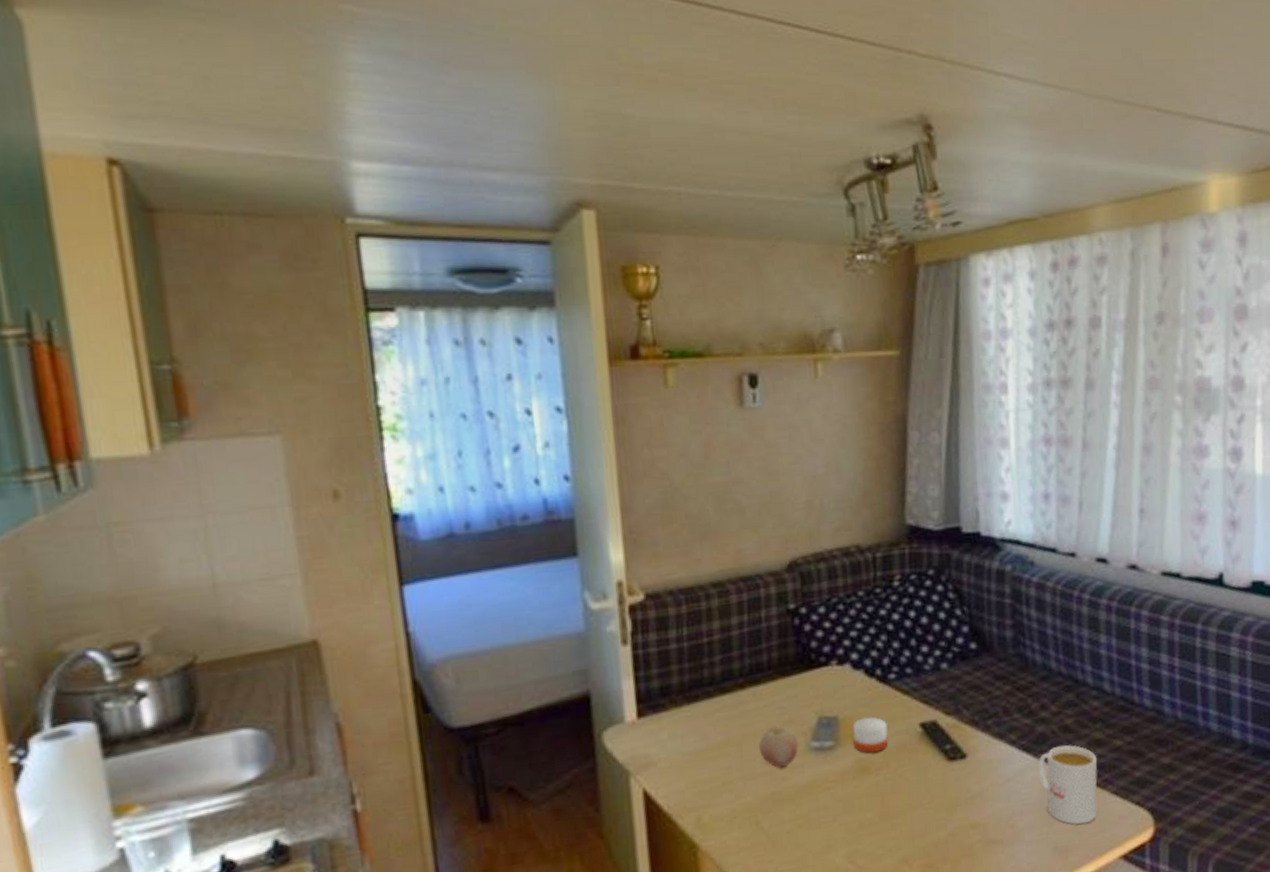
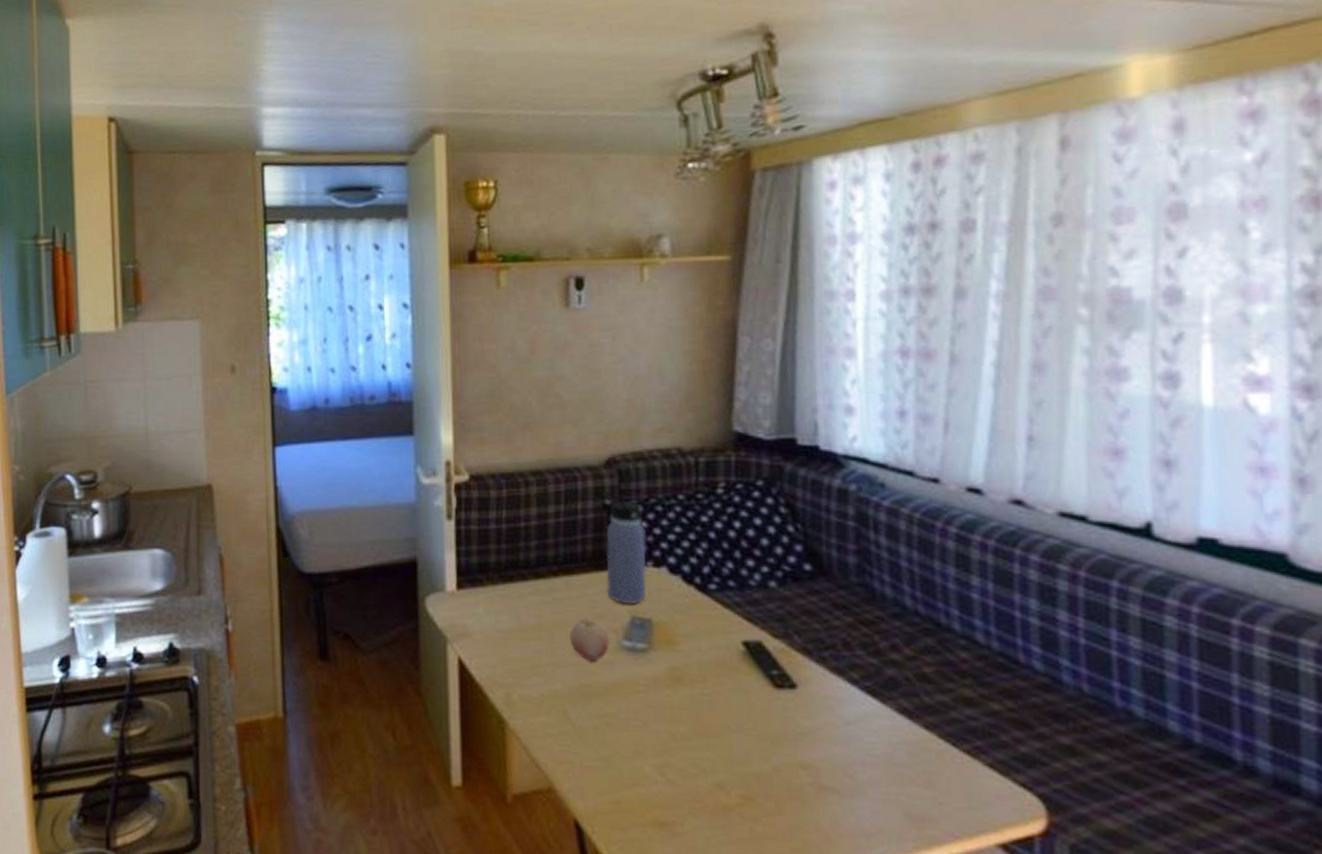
water bottle: none [787,595,832,707] -> present [604,491,647,605]
candle: present [852,716,888,754] -> none [667,625,706,664]
mug: present [1038,745,1098,825] -> none [886,695,967,795]

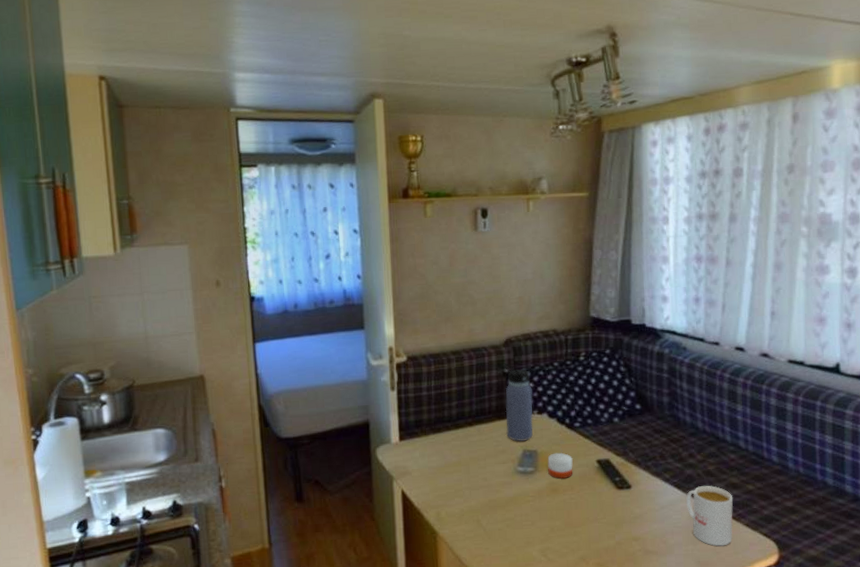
fruit: present [570,617,610,662] -> none [481,453,509,484]
candle: none [667,625,706,664] -> present [547,452,573,479]
mug: none [886,695,967,795] -> present [686,485,733,546]

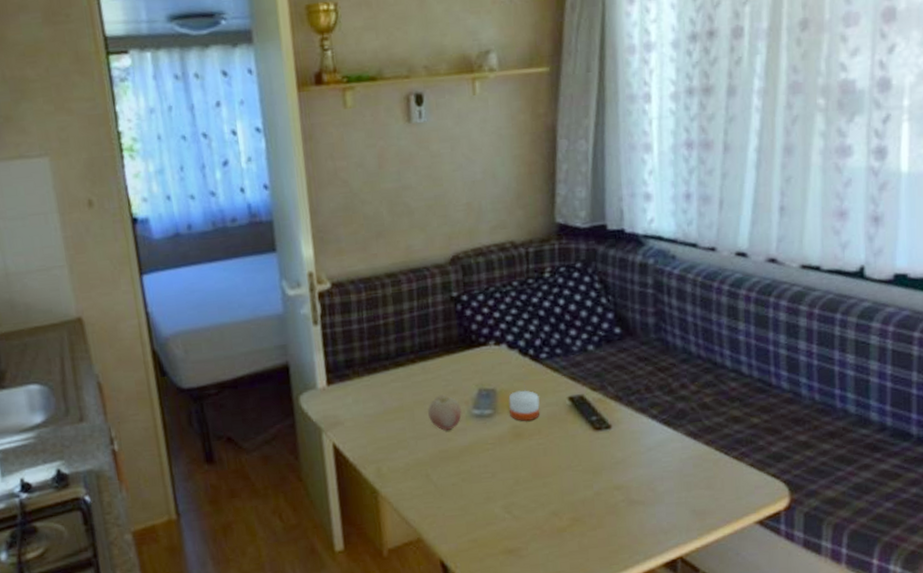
fruit: none [481,453,509,484] -> present [428,394,462,431]
water bottle: present [504,363,534,442] -> none [451,285,490,380]
mug: present [686,485,733,546] -> none [678,420,735,492]

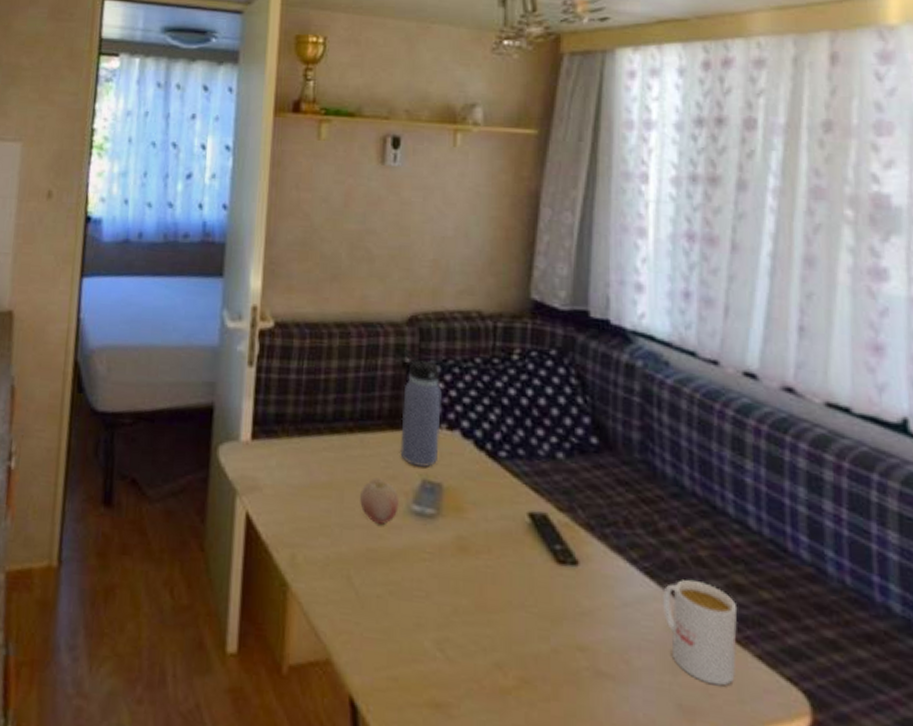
water bottle: none [451,285,490,380] -> present [400,349,442,468]
candle: present [508,390,540,421] -> none [456,491,493,534]
mug: none [678,420,735,492] -> present [663,579,738,686]

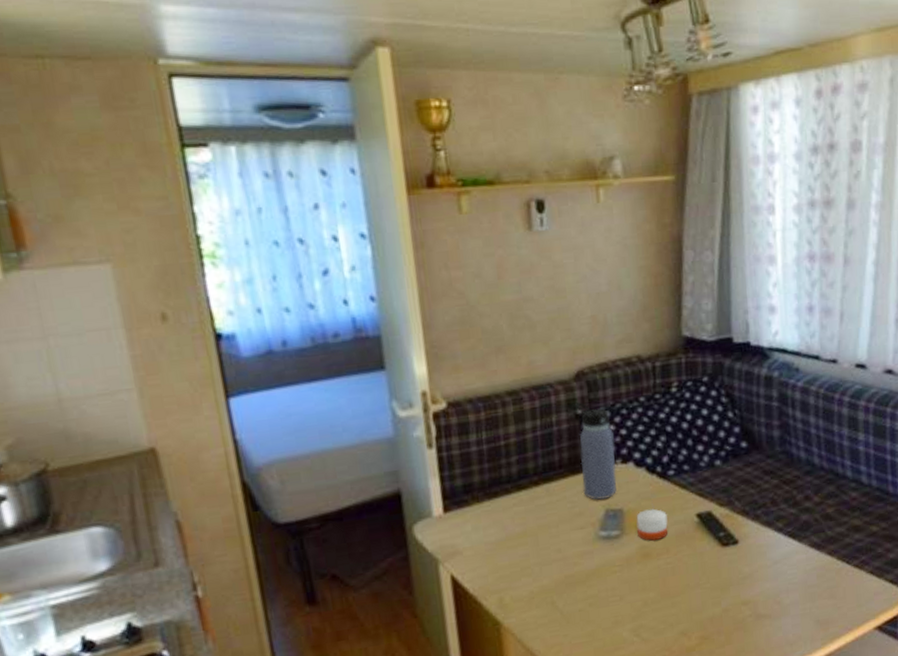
fruit: present [360,477,399,525] -> none [553,517,588,555]
candle: none [456,491,493,534] -> present [636,508,668,541]
mug: present [663,579,738,686] -> none [802,531,856,601]

